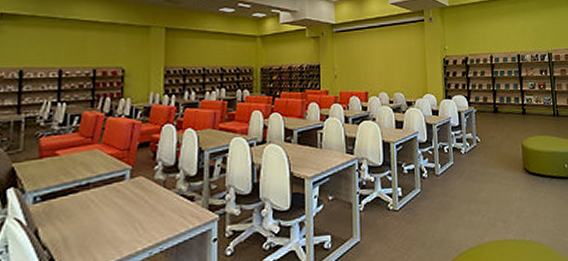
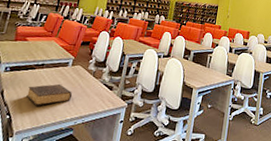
book: none [73,205,138,242] -> present [26,83,72,106]

